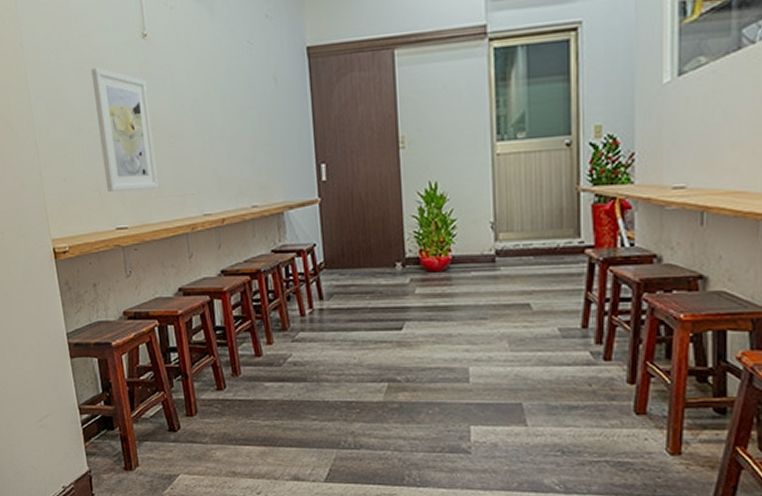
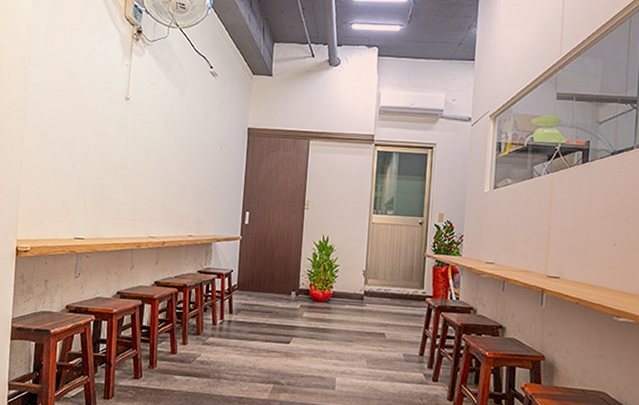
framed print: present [90,67,159,193] -> none [73,115,122,212]

